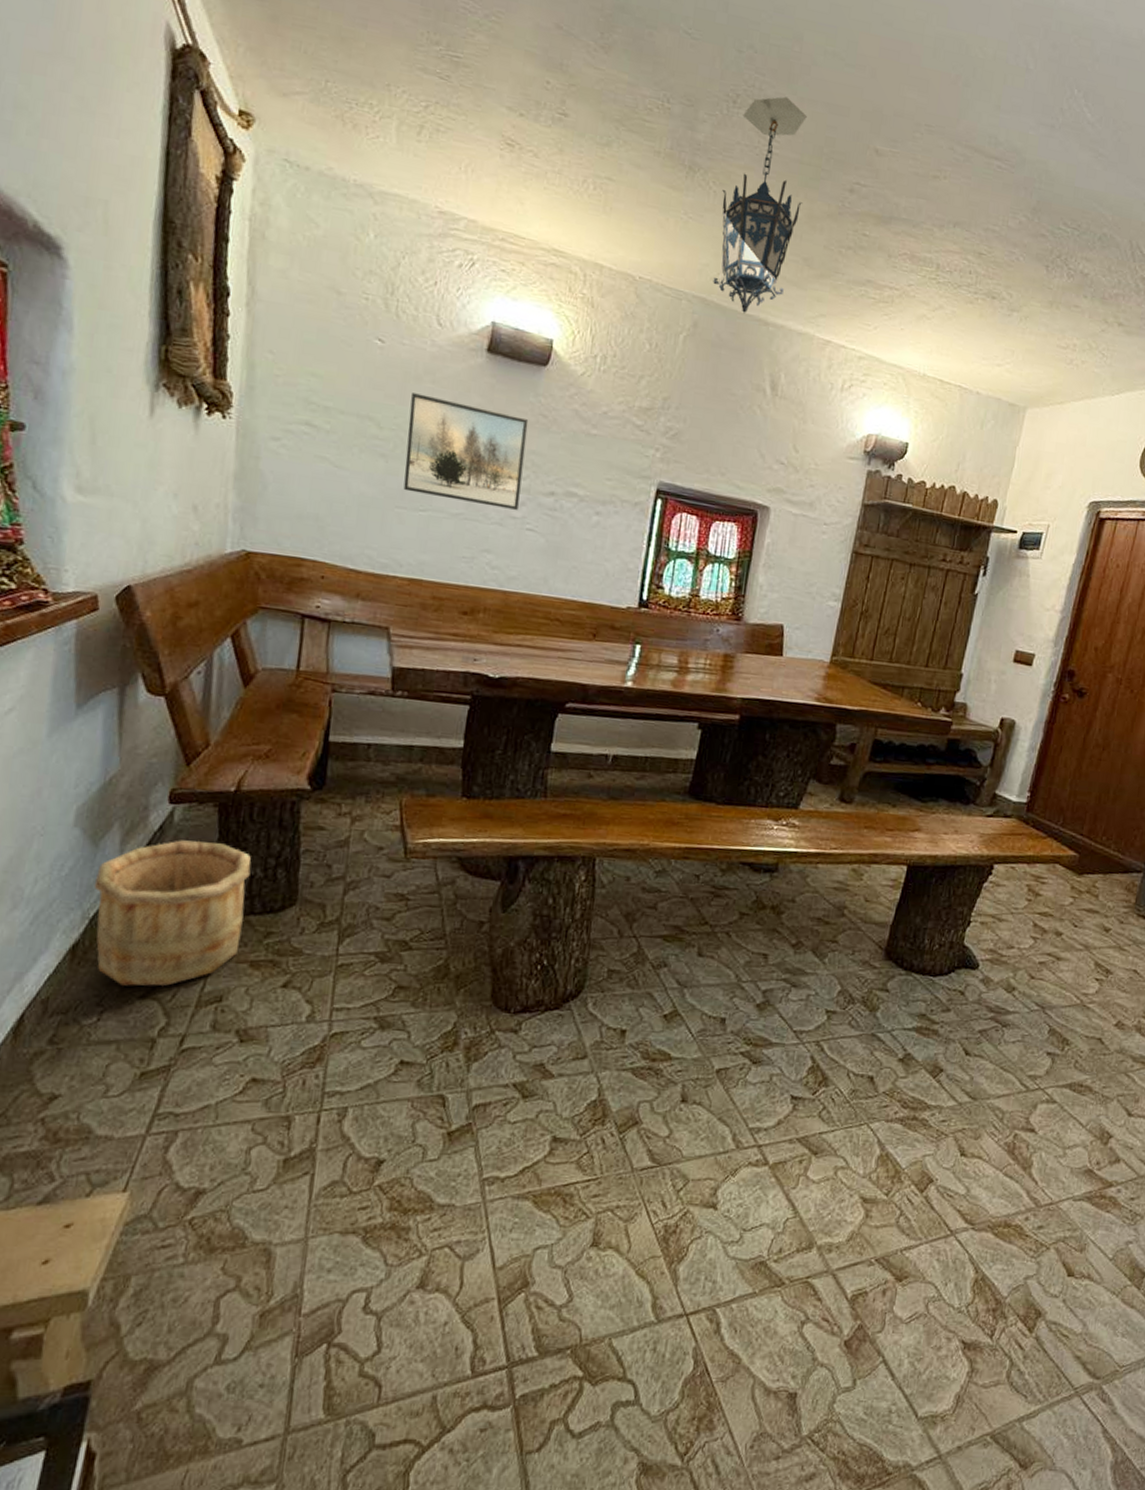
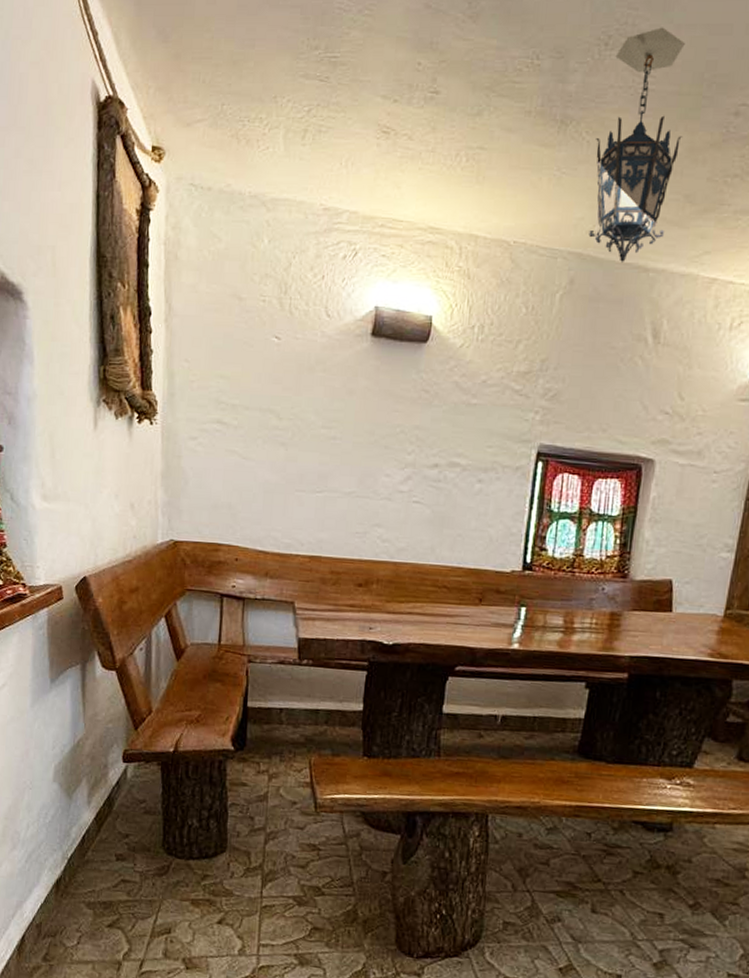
wooden bucket: present [93,840,251,986] -> none [70,794,189,918]
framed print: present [403,393,529,510] -> none [302,383,412,484]

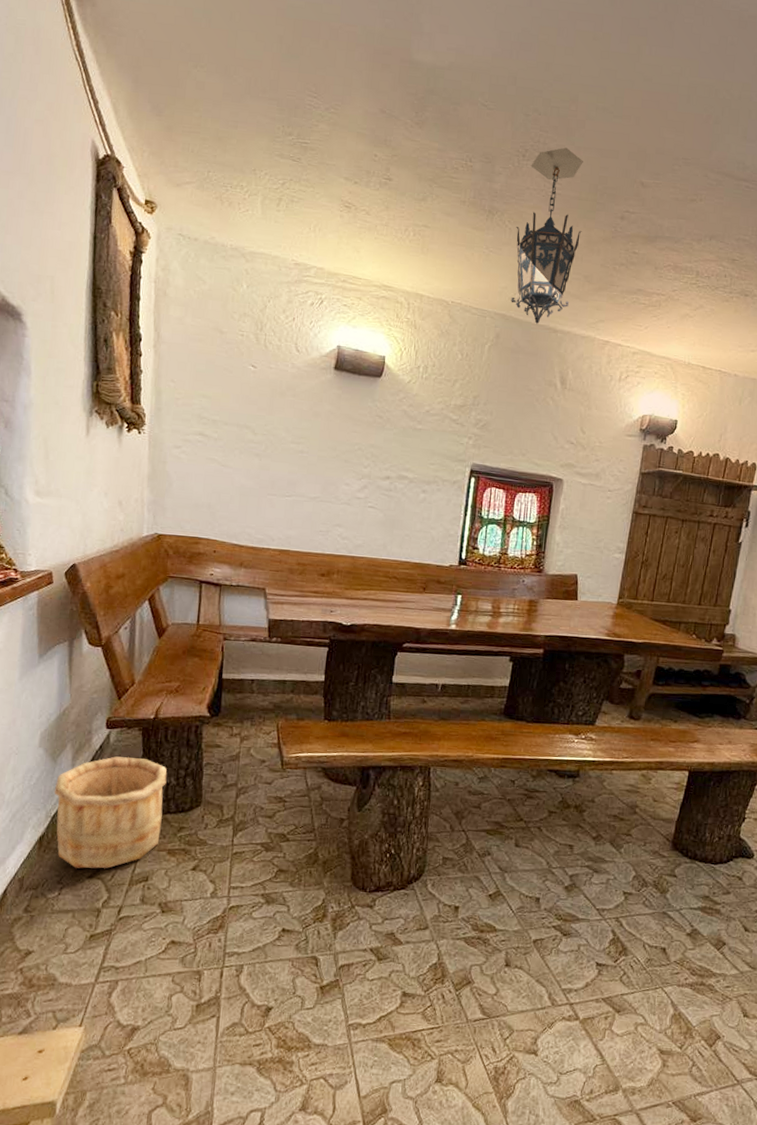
wooden bucket: none [70,794,189,918] -> present [54,756,167,869]

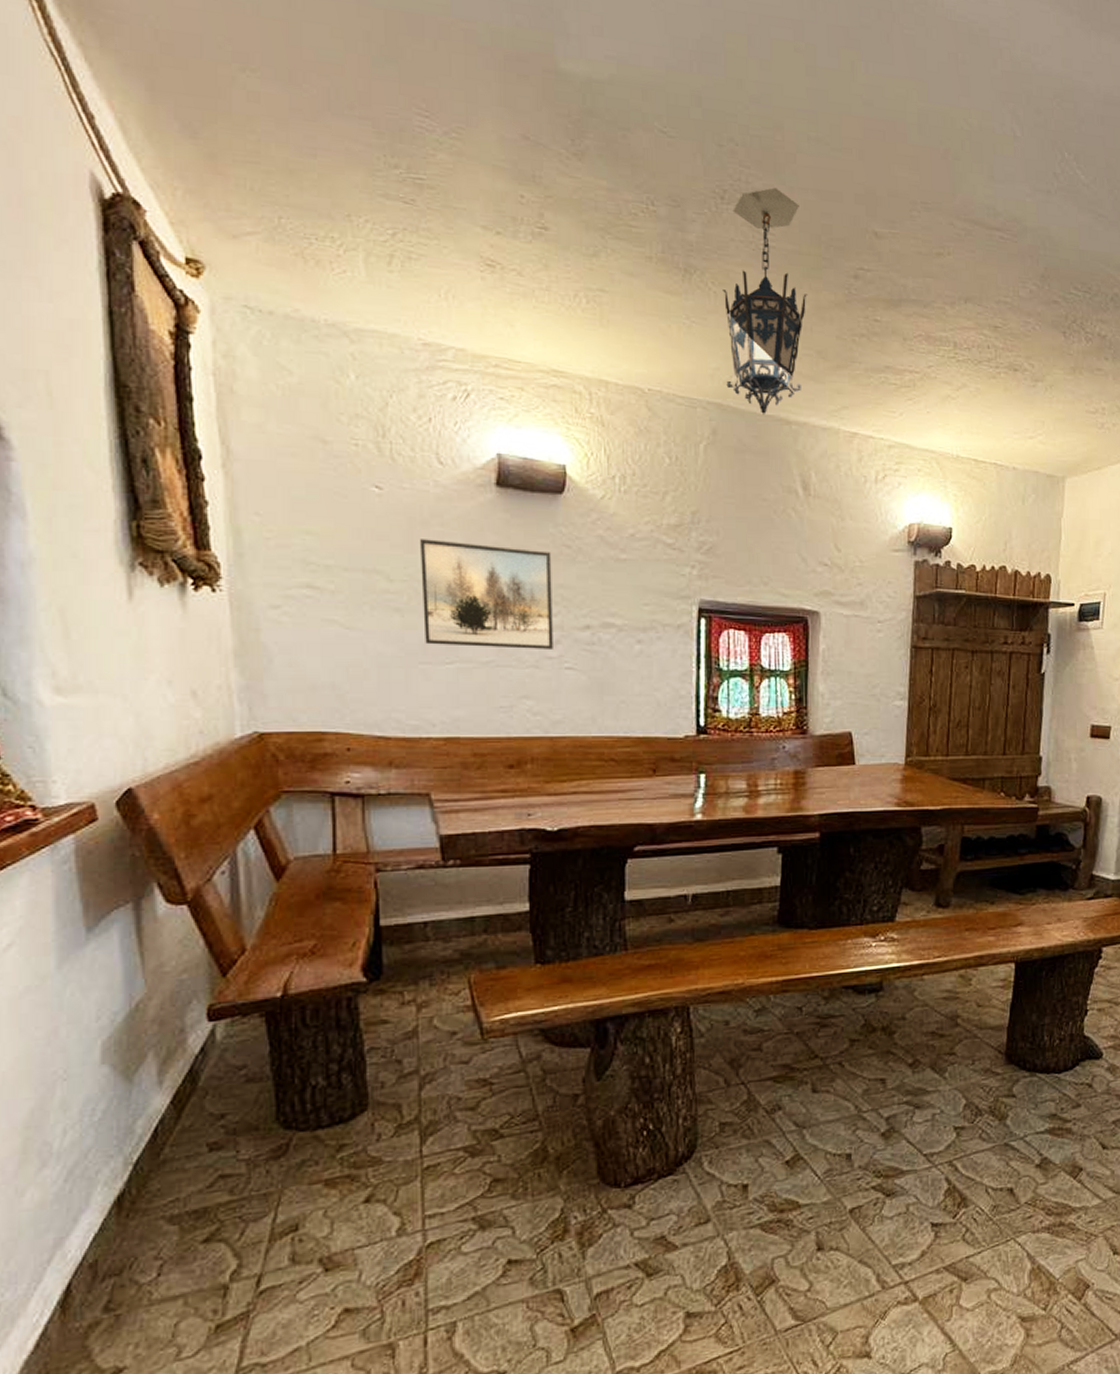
wooden bucket: present [54,756,167,869] -> none [133,1056,311,1232]
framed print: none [273,405,368,492] -> present [420,539,553,649]

